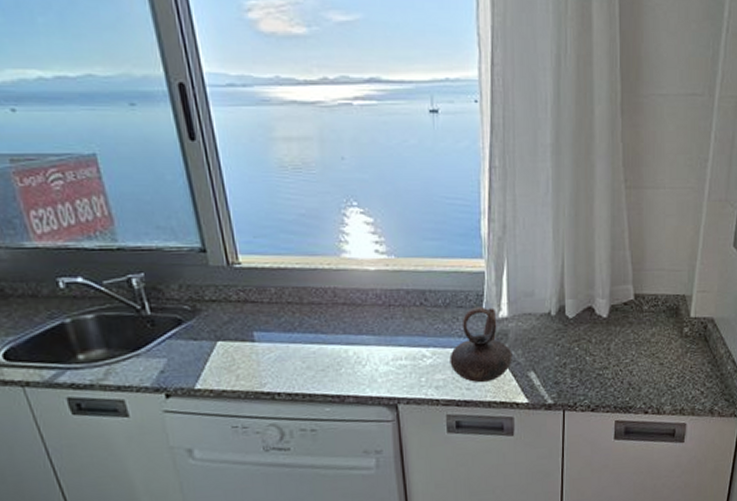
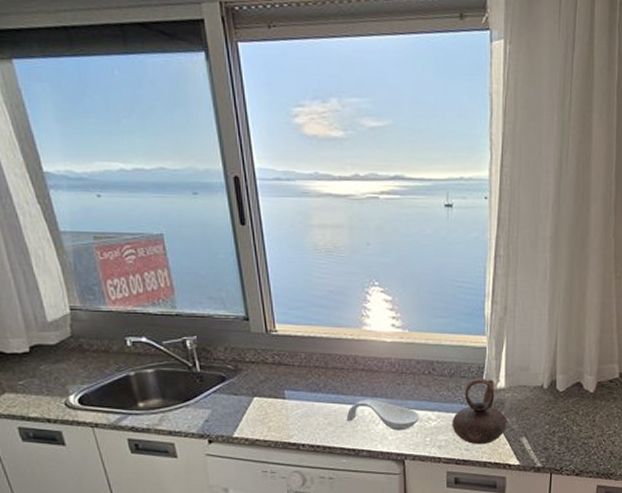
spoon rest: none [327,337,413,372] -> present [346,399,420,431]

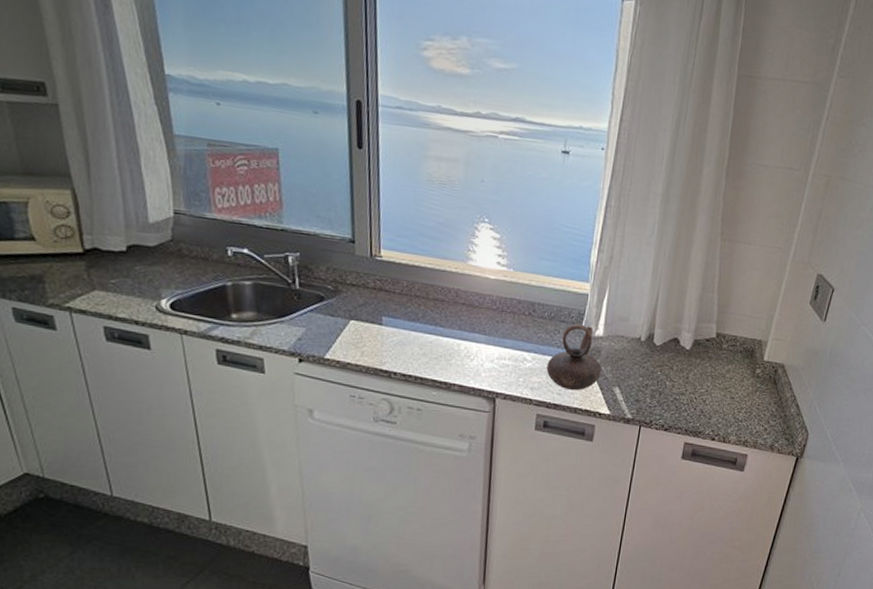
spoon rest: present [346,399,420,431] -> none [441,333,516,369]

